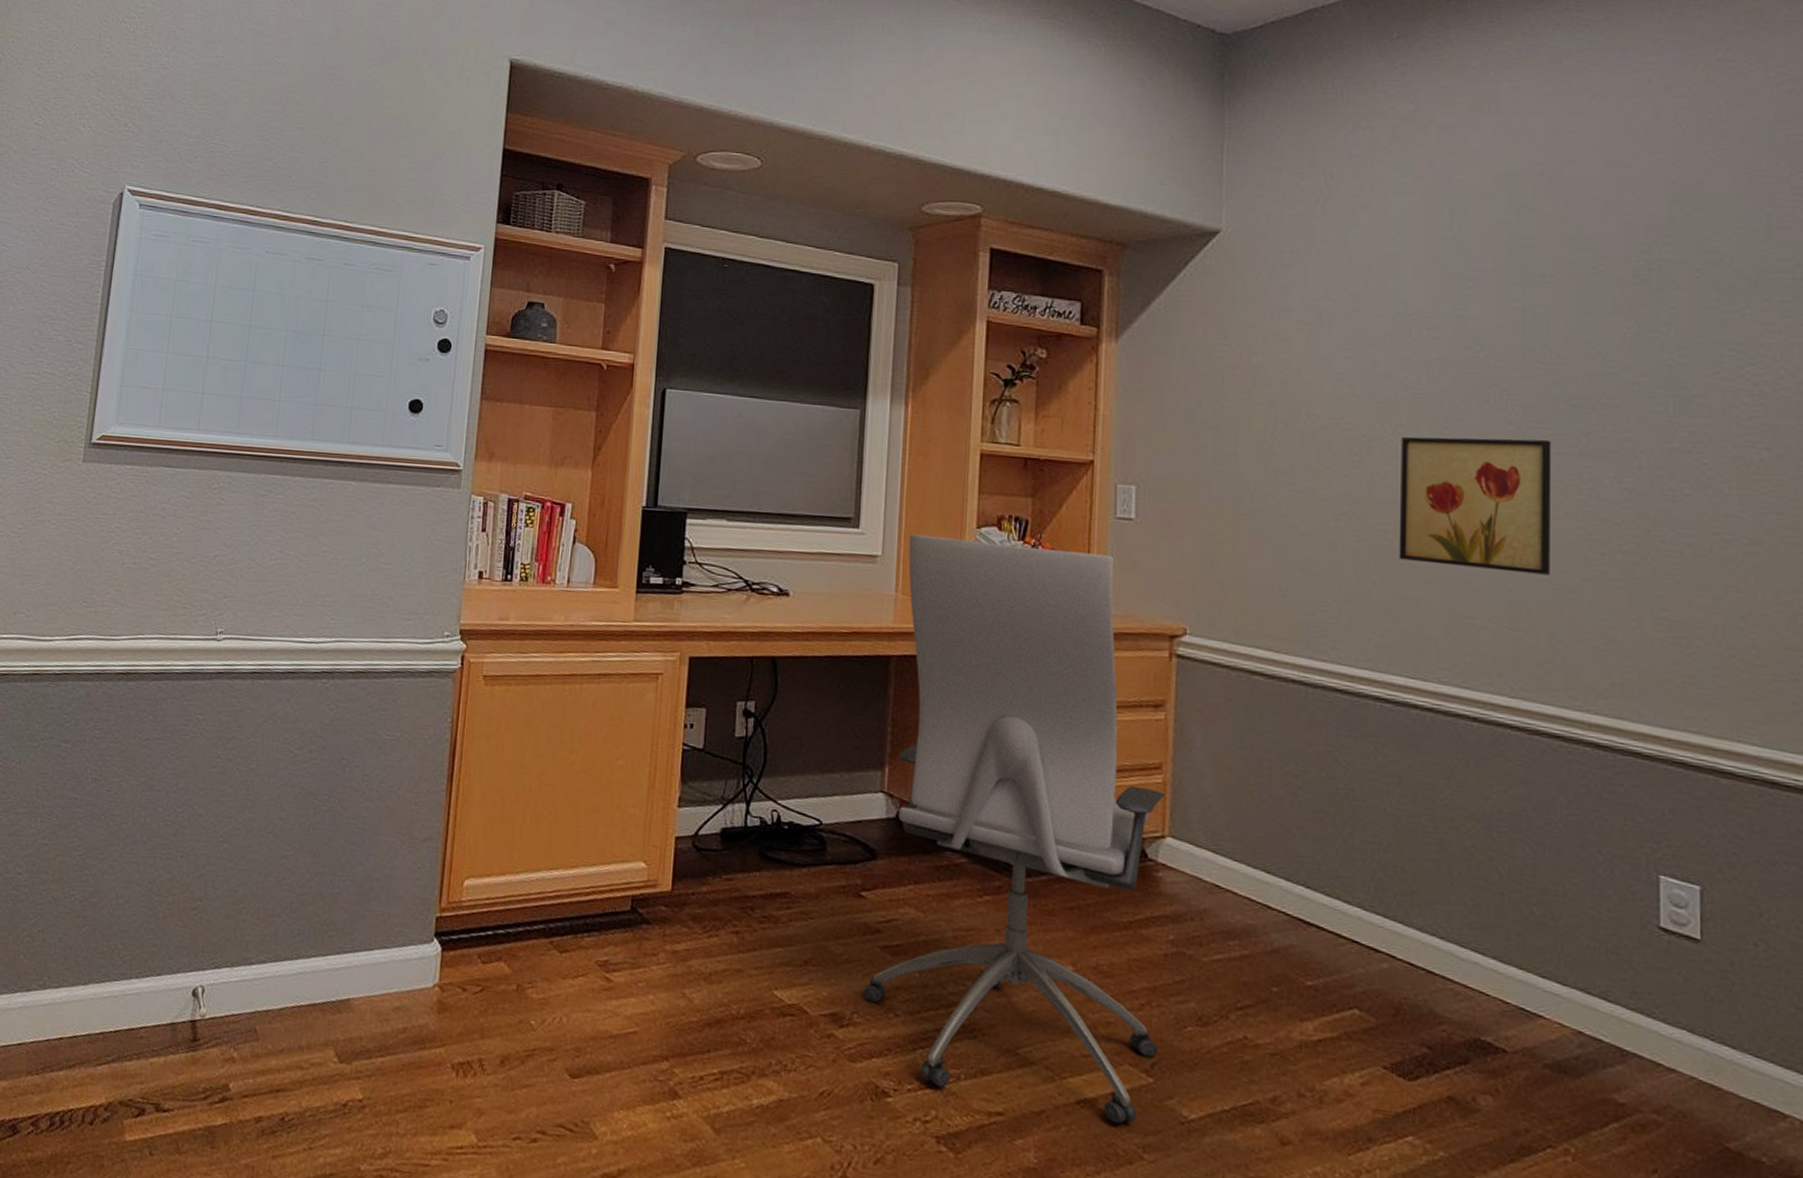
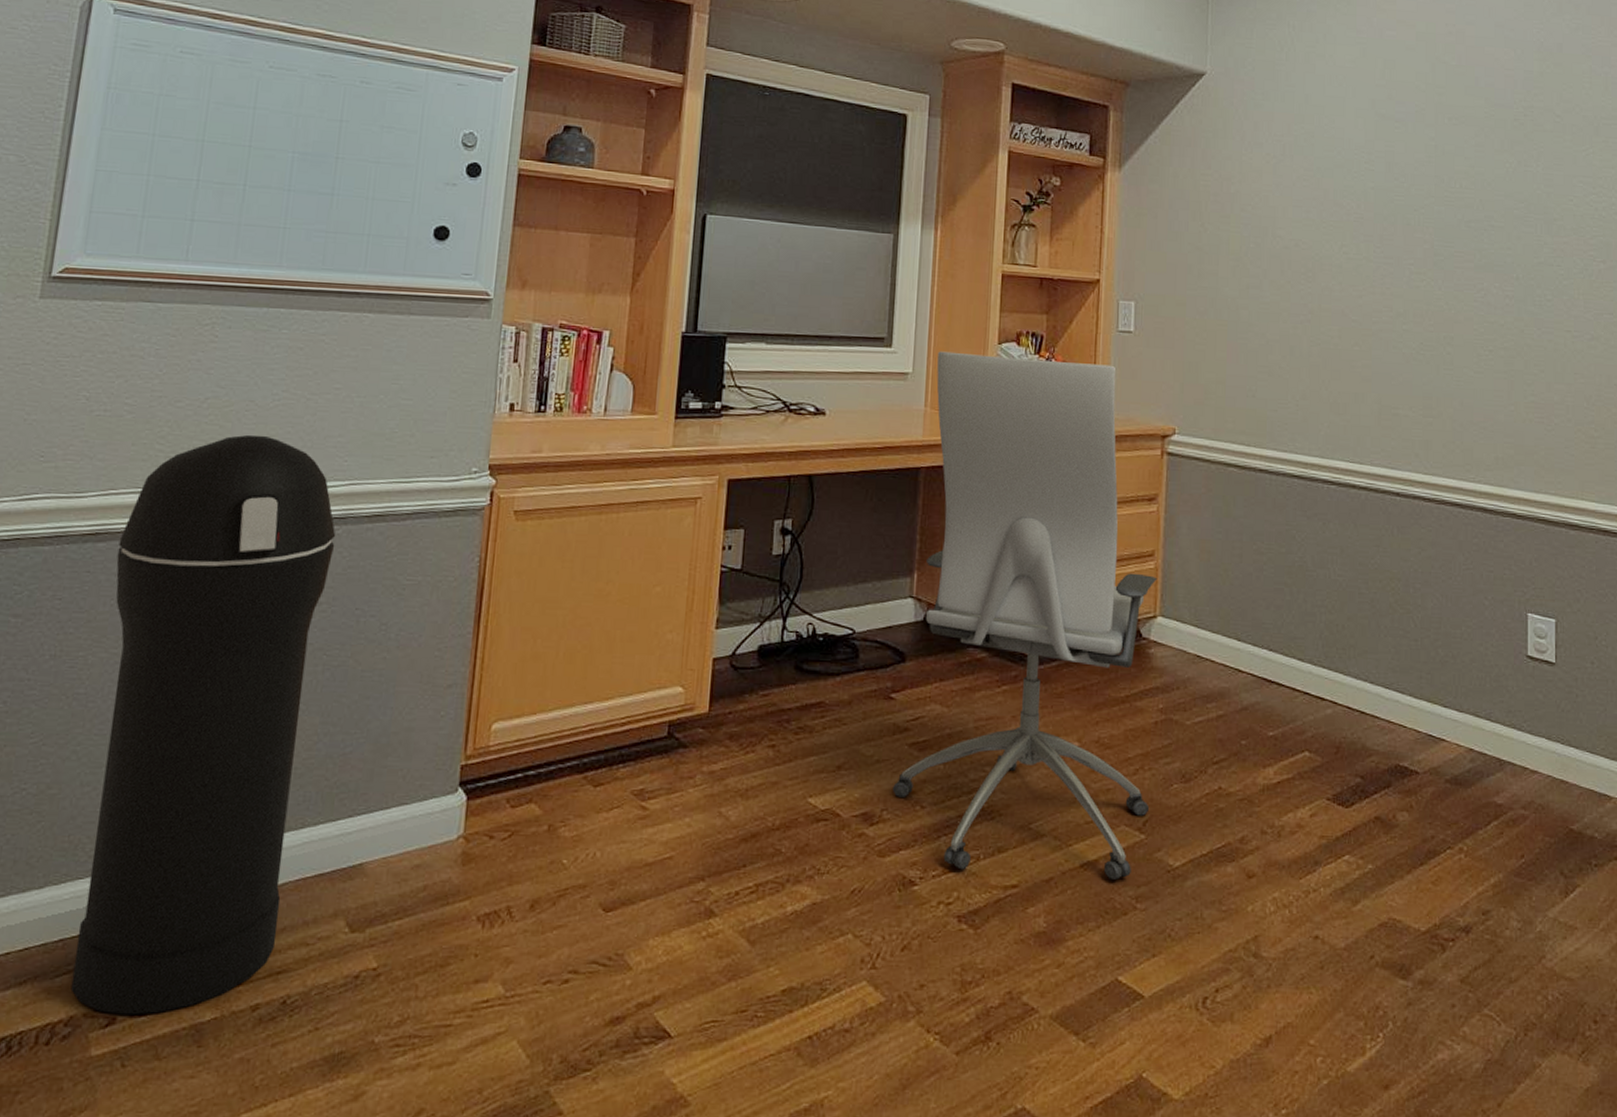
trash can: none [109,590,325,1111] -> present [70,434,336,1015]
wall art: present [1398,436,1552,575] -> none [1342,254,1455,370]

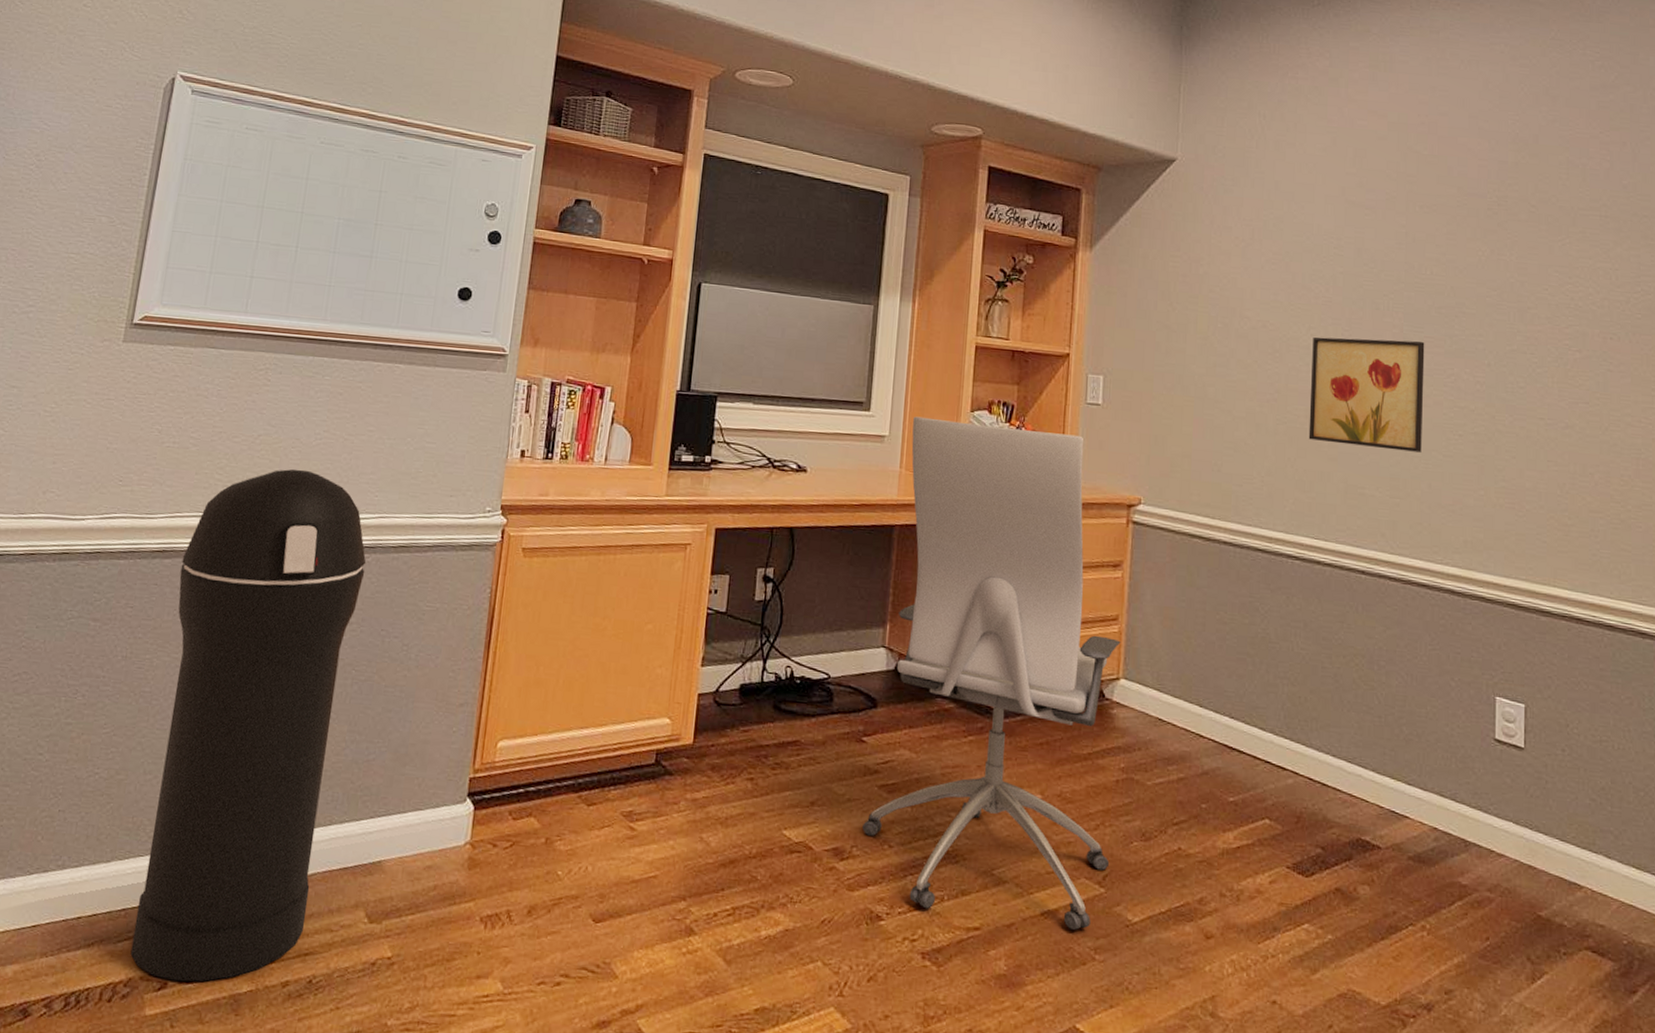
wall art: none [1342,254,1455,370] -> present [1308,337,1425,453]

